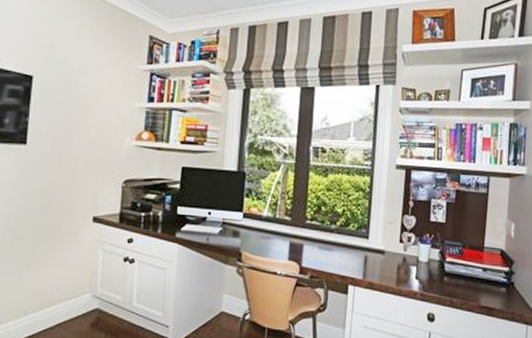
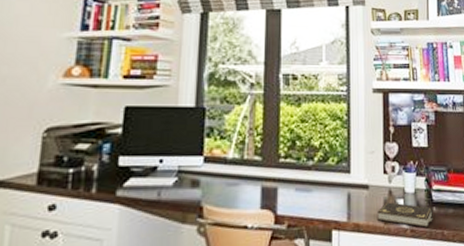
book: none [390,267,444,294] -> present [378,202,433,228]

